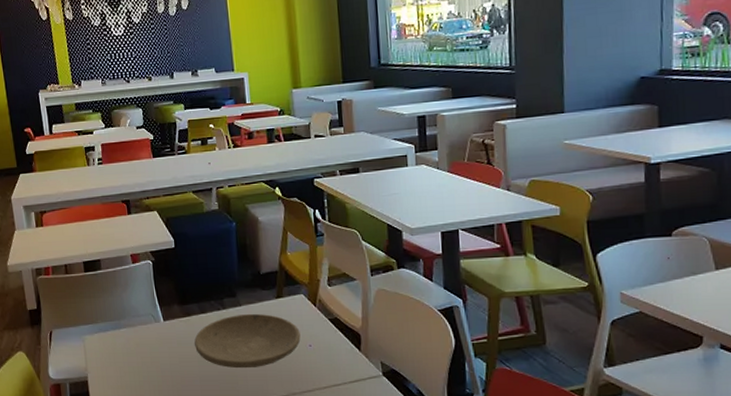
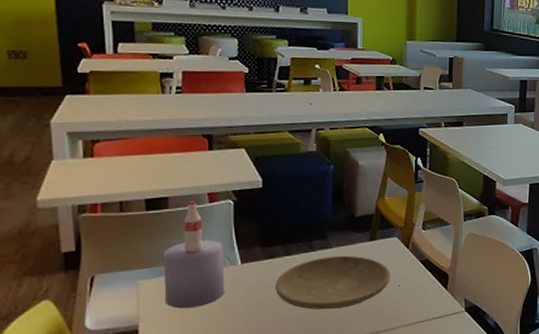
bottle: none [100,262,153,363] -> present [163,200,225,309]

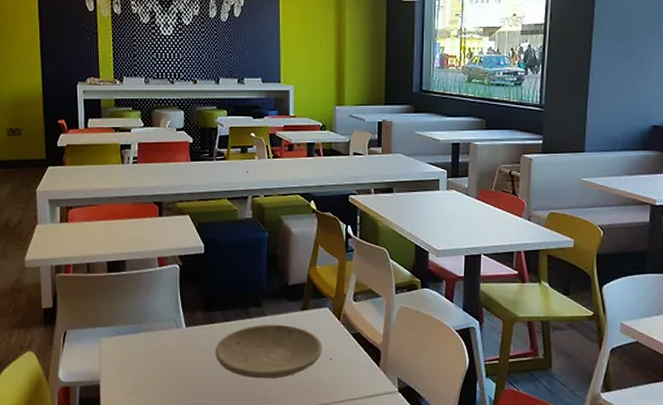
bottle: present [163,200,225,309] -> none [121,264,172,368]

